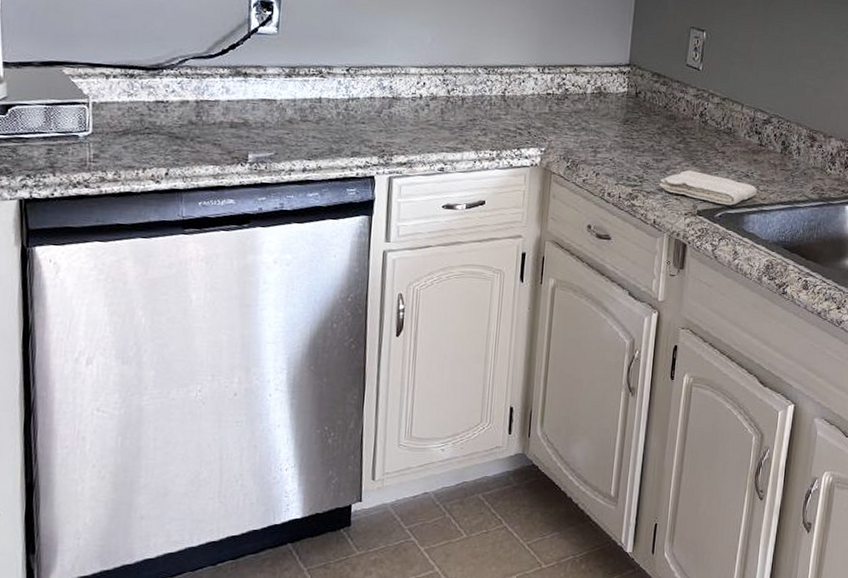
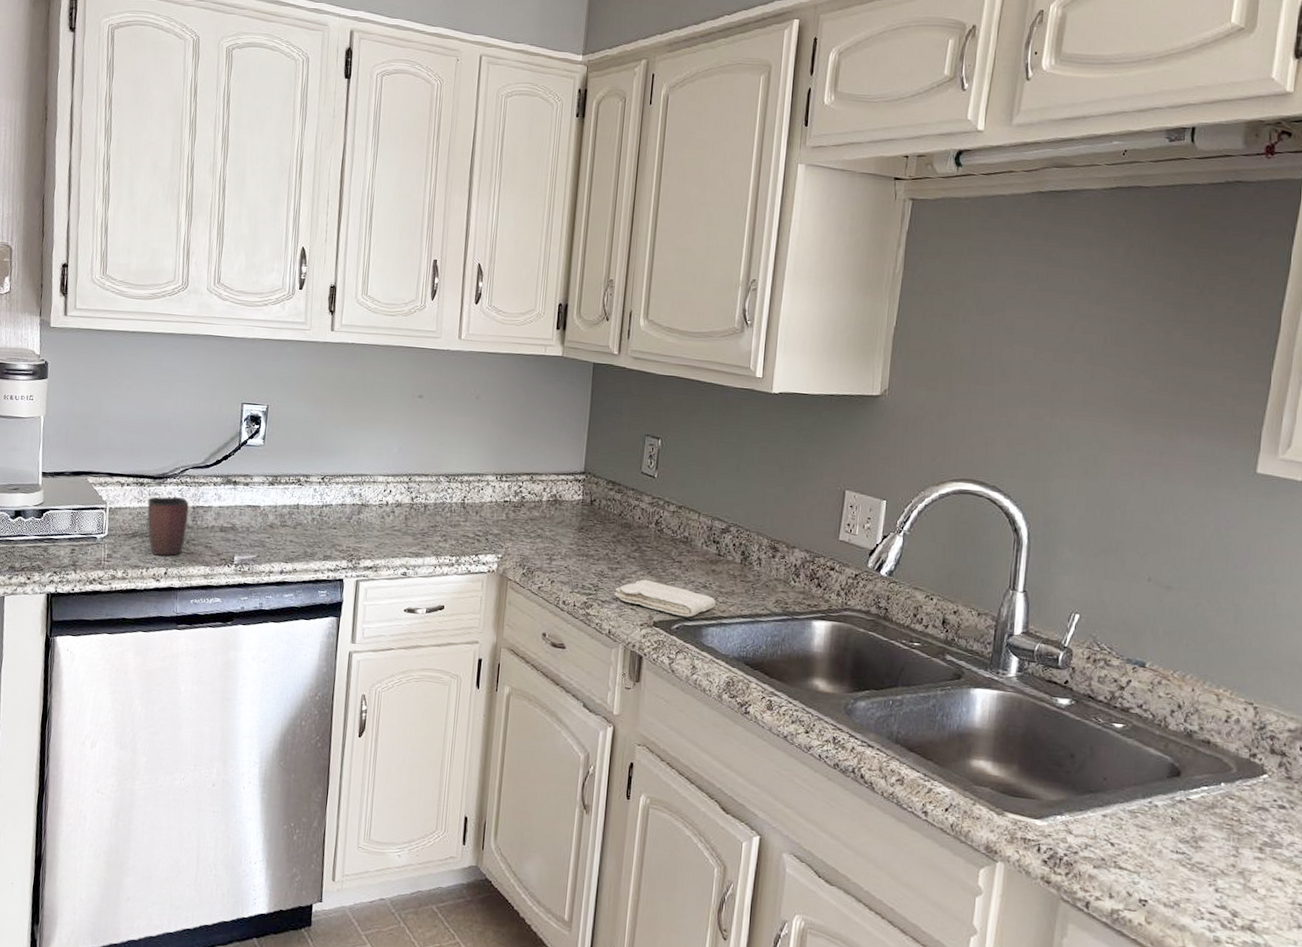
mug: none [140,90,191,155] -> present [147,496,189,556]

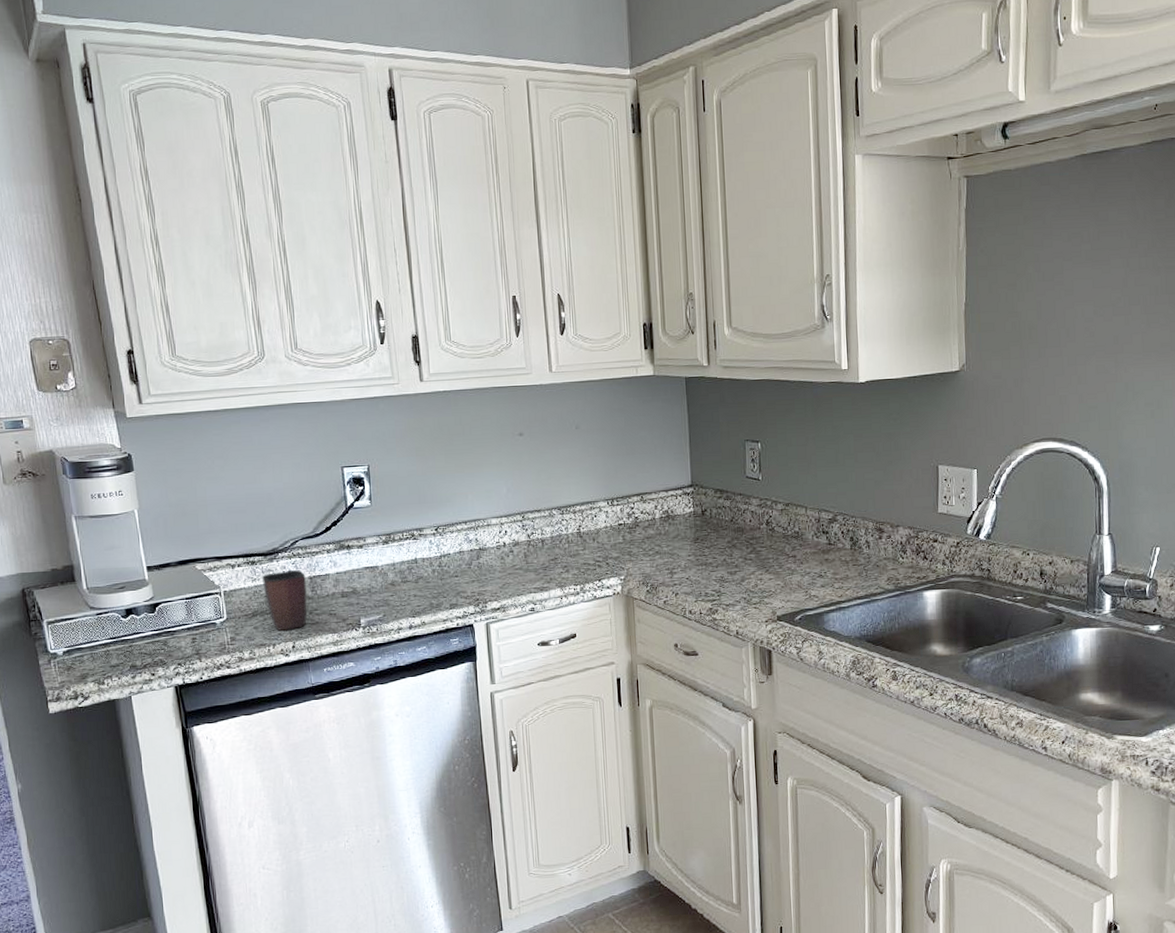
washcloth: present [614,579,717,618] -> none [737,577,833,607]

